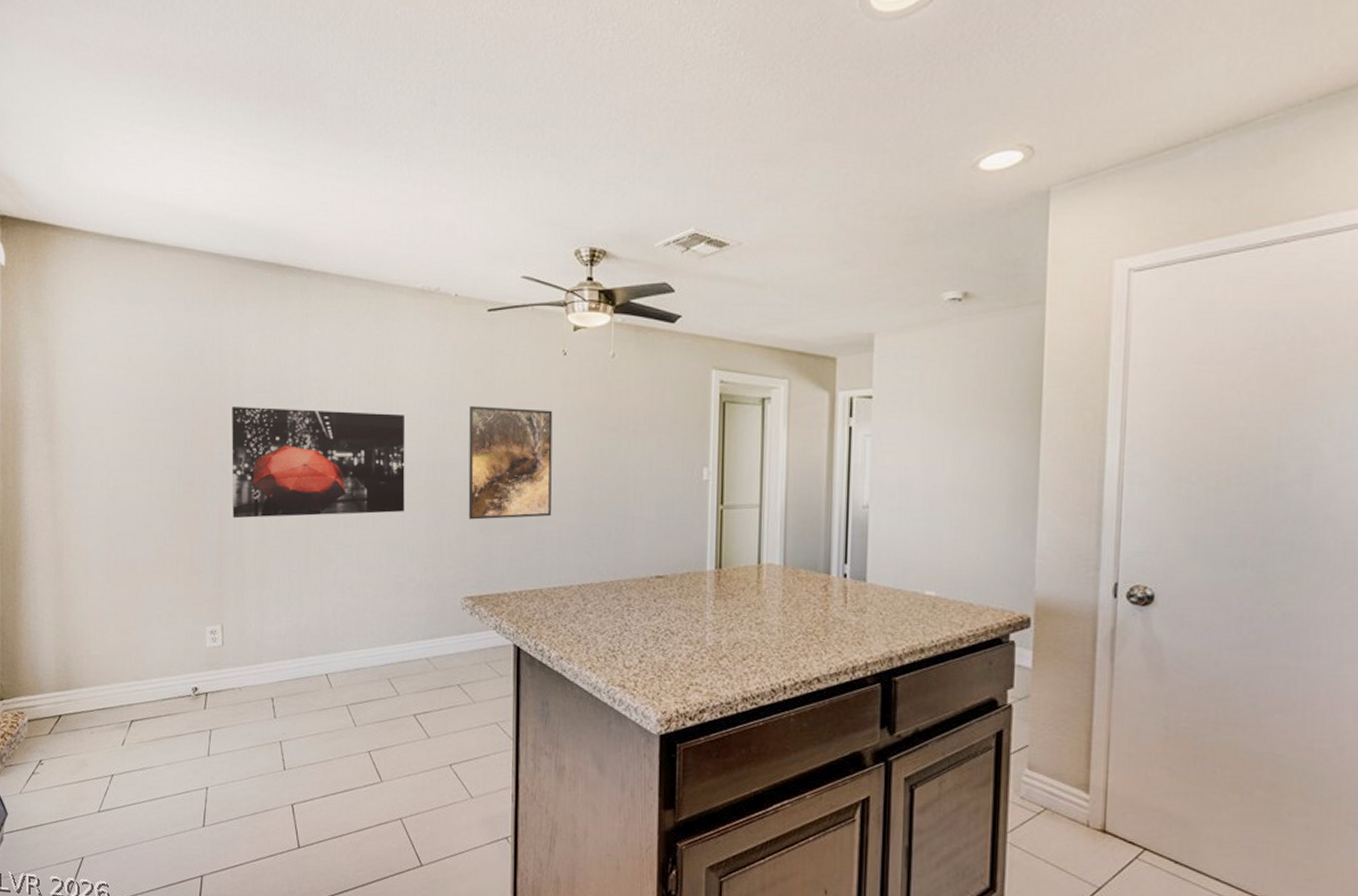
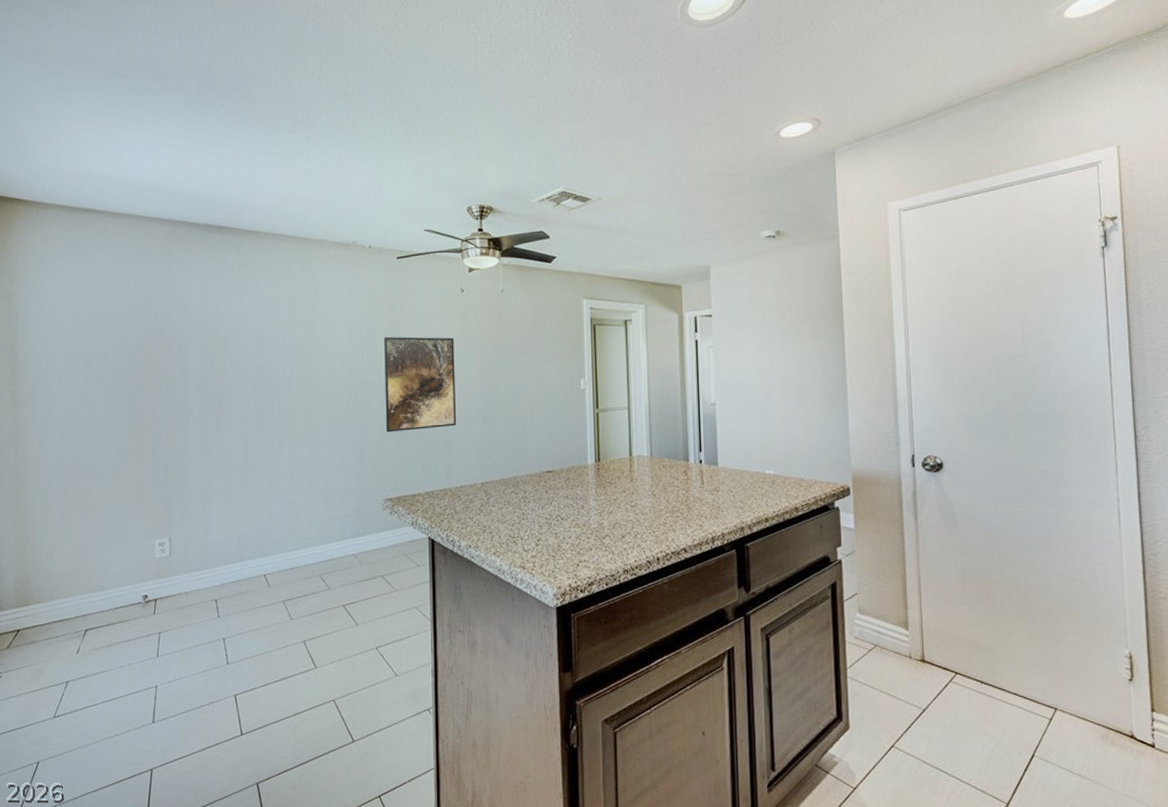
wall art: present [232,406,406,519] -> none [178,346,331,443]

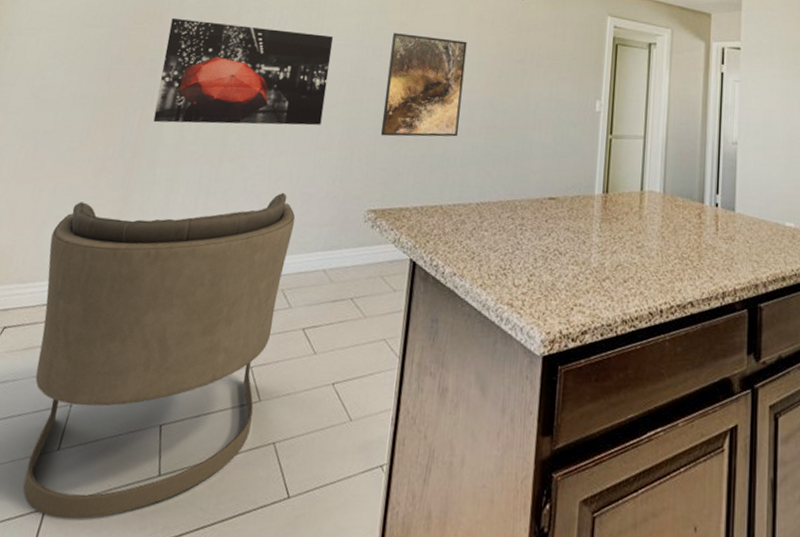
armchair: none [110,491,321,775] -> present [23,192,296,519]
wall art: none [178,346,331,443] -> present [153,17,333,126]

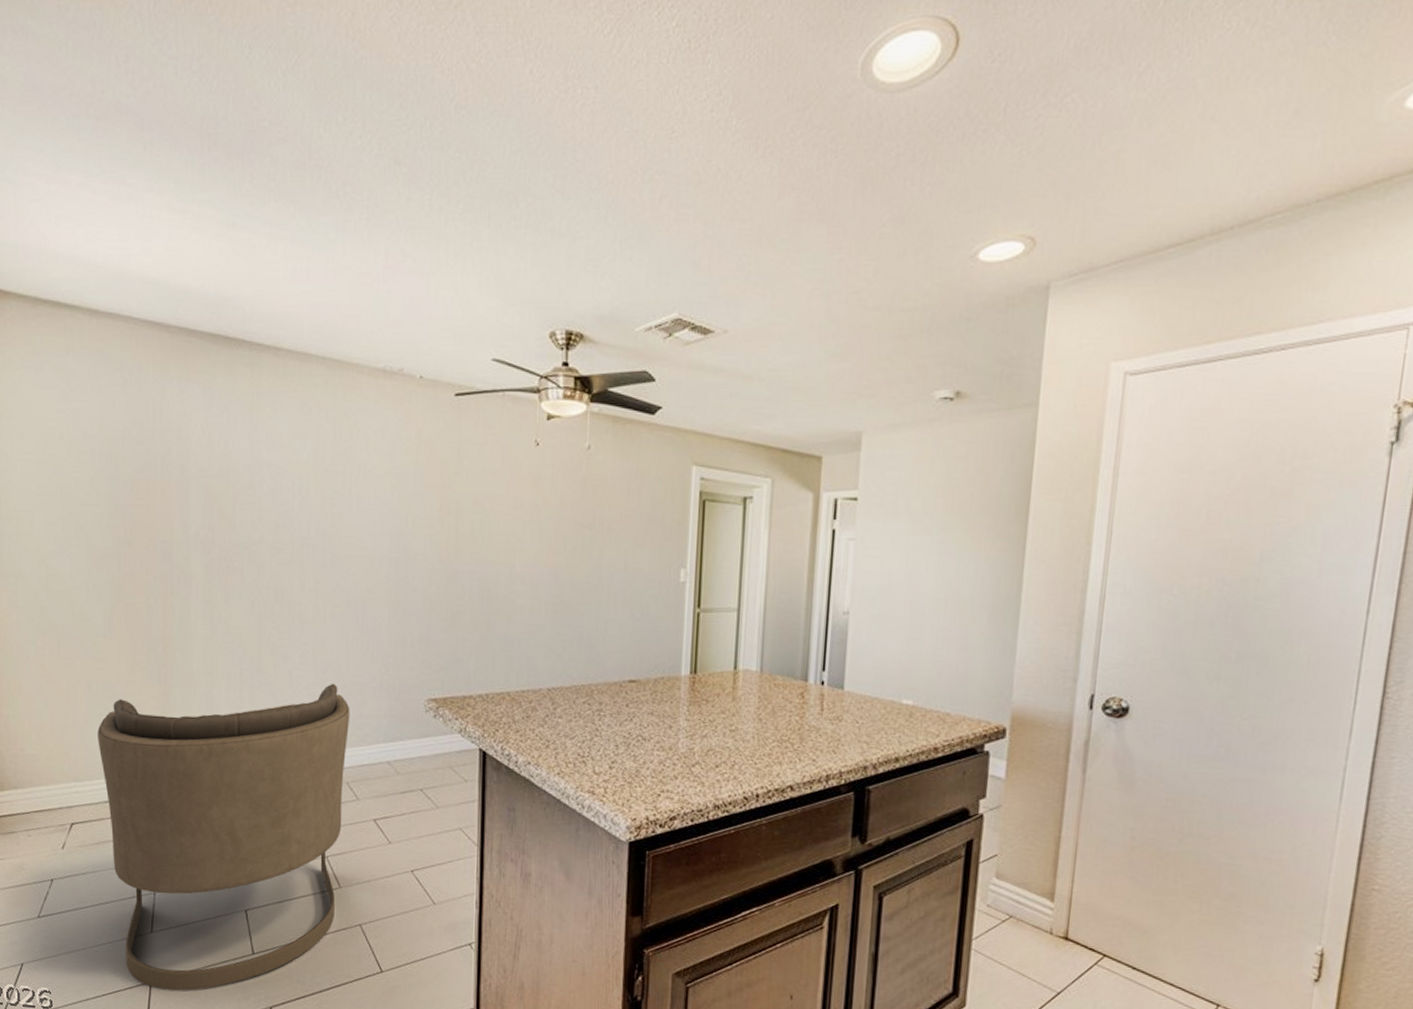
wall art: present [153,17,333,126] -> none [176,490,366,612]
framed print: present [380,33,467,137] -> none [432,498,524,619]

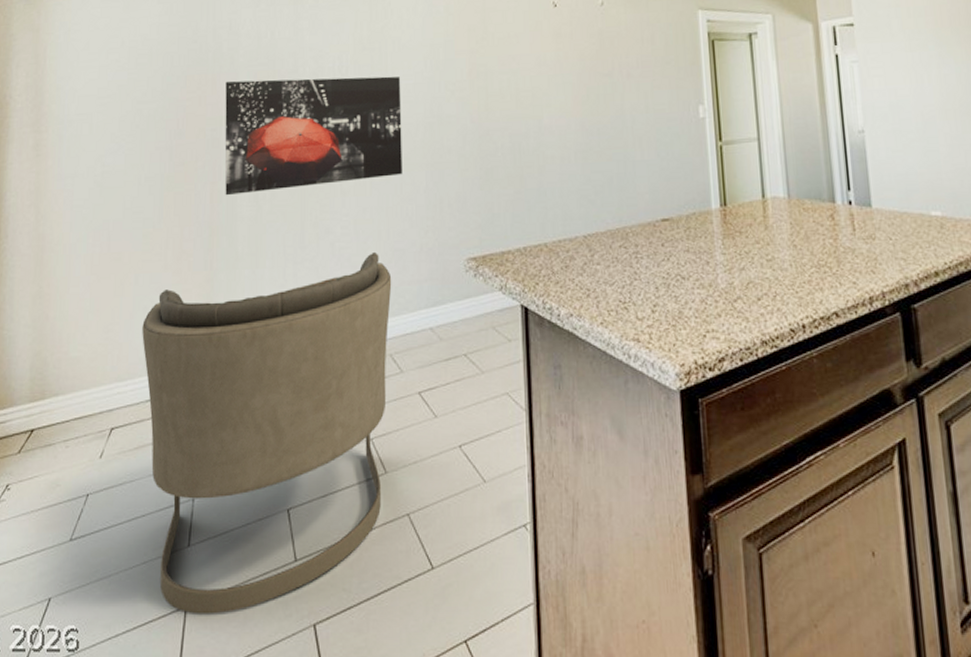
wall art: none [176,490,366,612] -> present [225,76,402,196]

